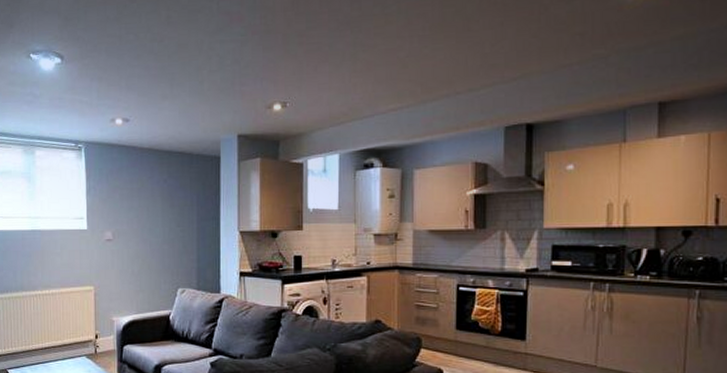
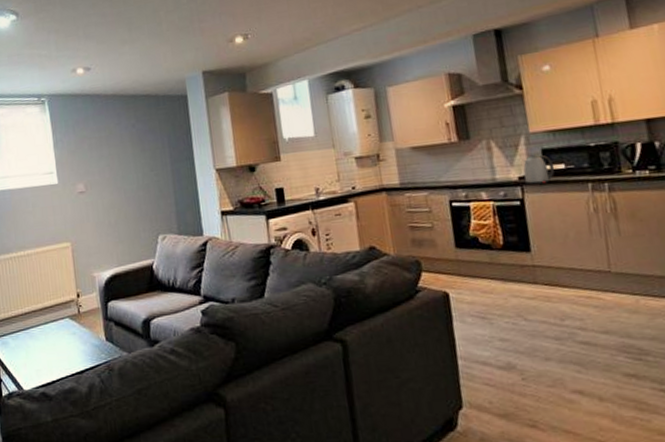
kettle: none [532,250,562,279] -> present [523,155,555,186]

